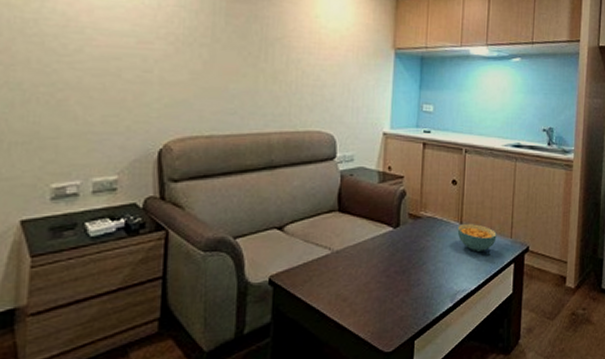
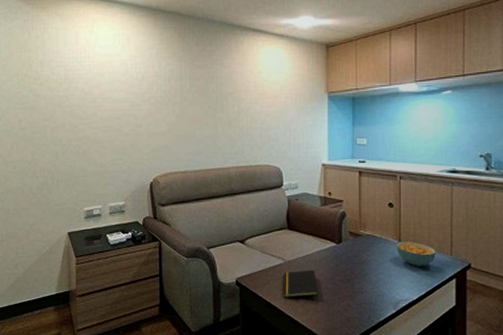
notepad: none [327,260,370,298] -> present [283,270,319,298]

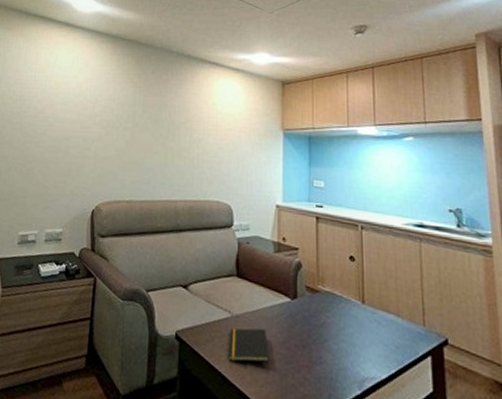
cereal bowl: present [396,242,436,266] -> none [359,304,406,337]

